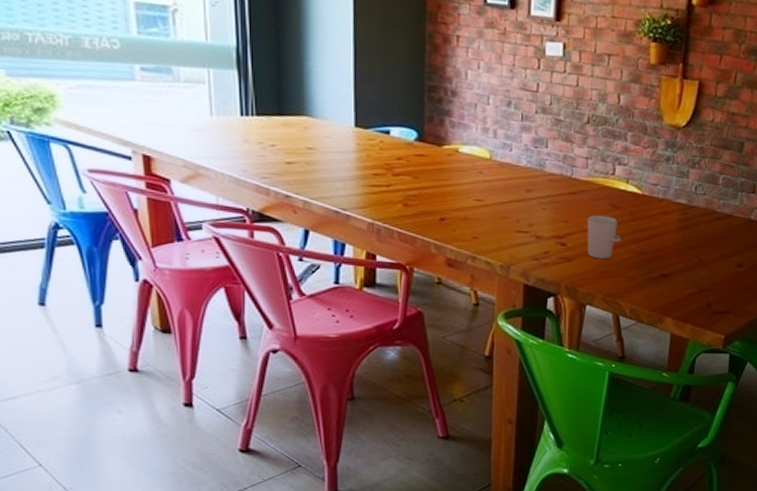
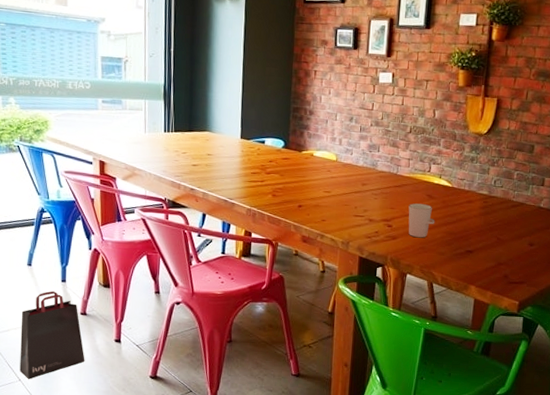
shopping bag: none [34,339,140,463] -> present [20,290,85,379]

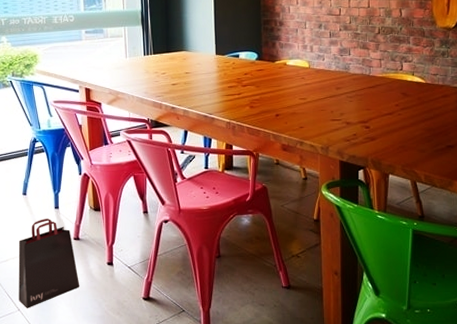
cup: present [408,203,435,238] -> none [384,102,413,137]

